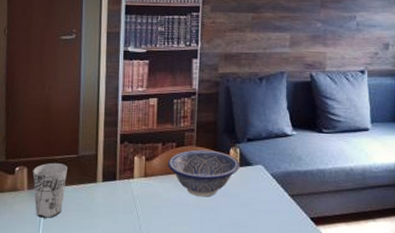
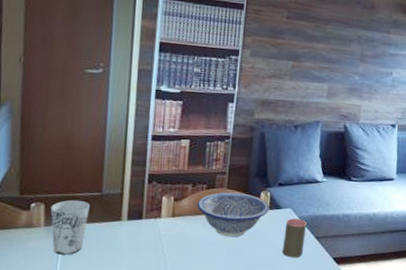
cup: none [256,175,279,219] -> present [282,218,306,258]

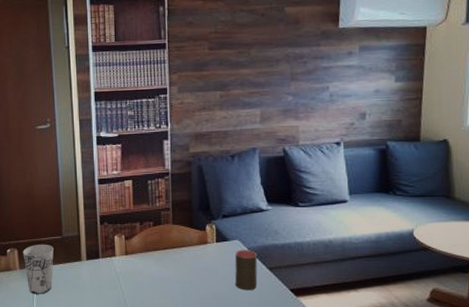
decorative bowl: present [197,192,270,237] -> none [146,227,217,272]

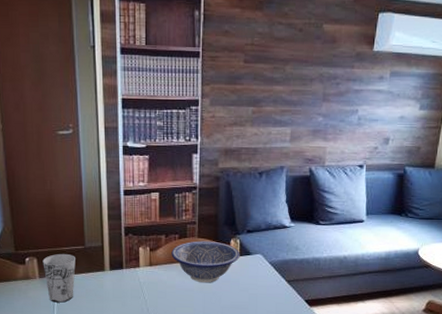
decorative bowl: none [146,227,217,272] -> present [171,241,240,283]
cup: present [235,250,258,291] -> none [255,263,277,301]

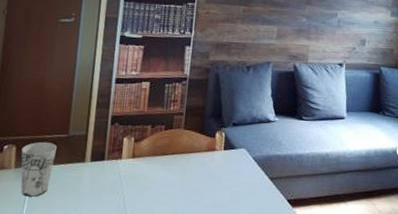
decorative bowl: present [171,241,240,283] -> none [155,132,225,179]

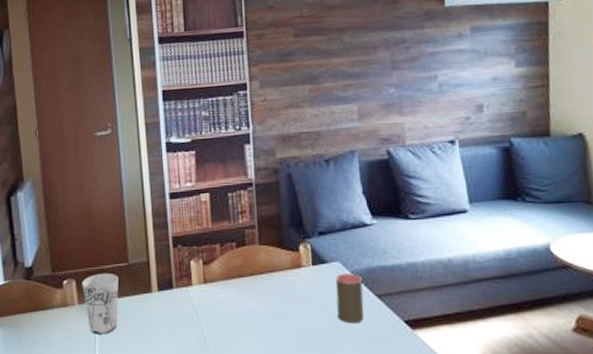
cup: none [237,158,260,200] -> present [335,273,364,324]

